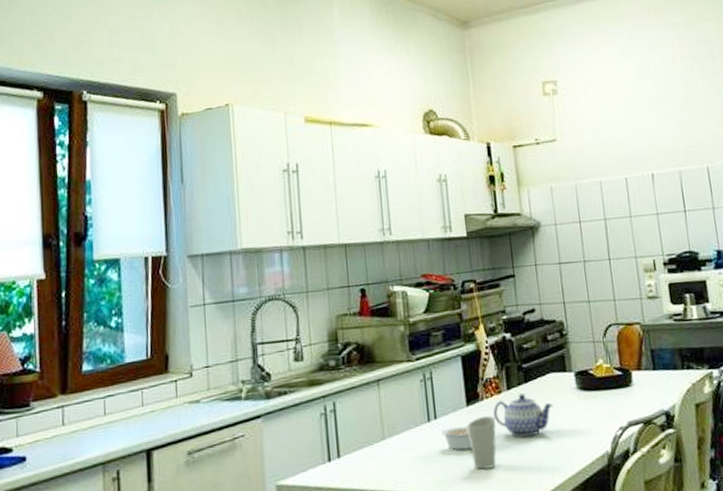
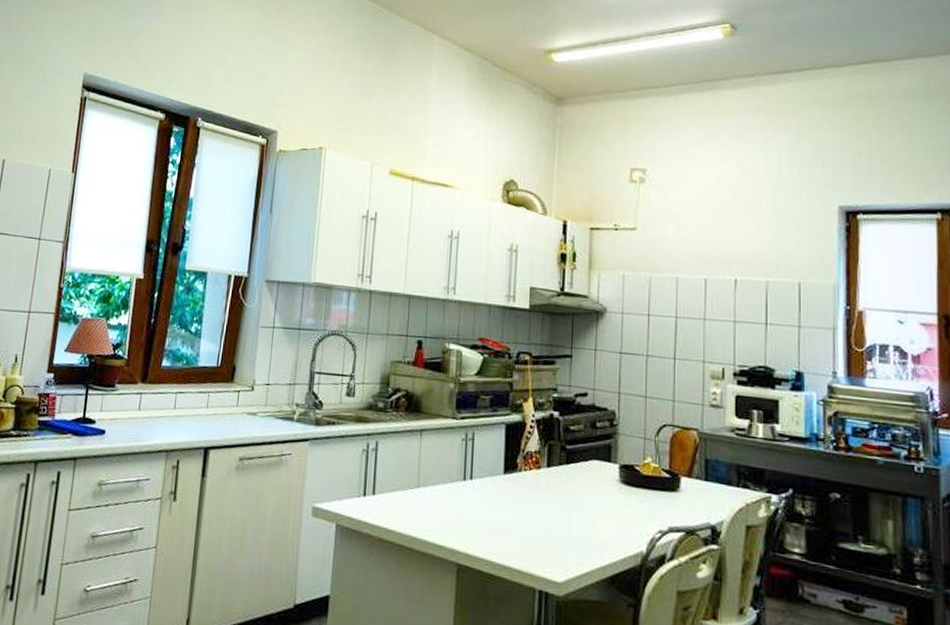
legume: present [441,426,472,451] -> none [474,491,503,516]
cup: present [466,415,497,470] -> none [500,487,531,540]
teapot: present [493,393,553,438] -> none [530,474,592,519]

